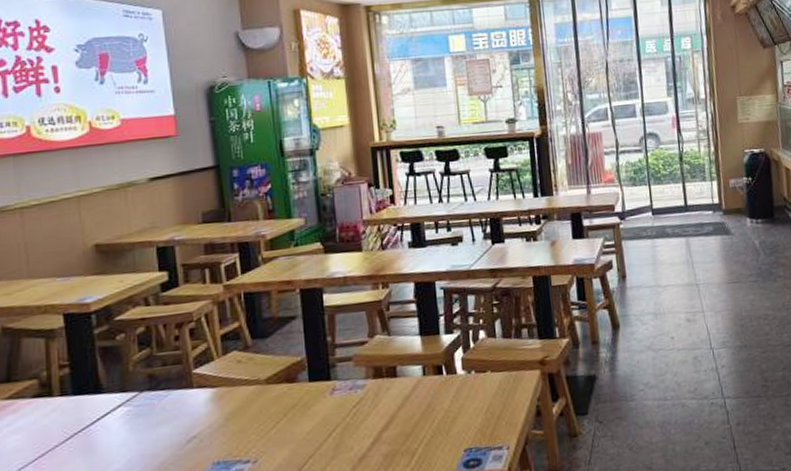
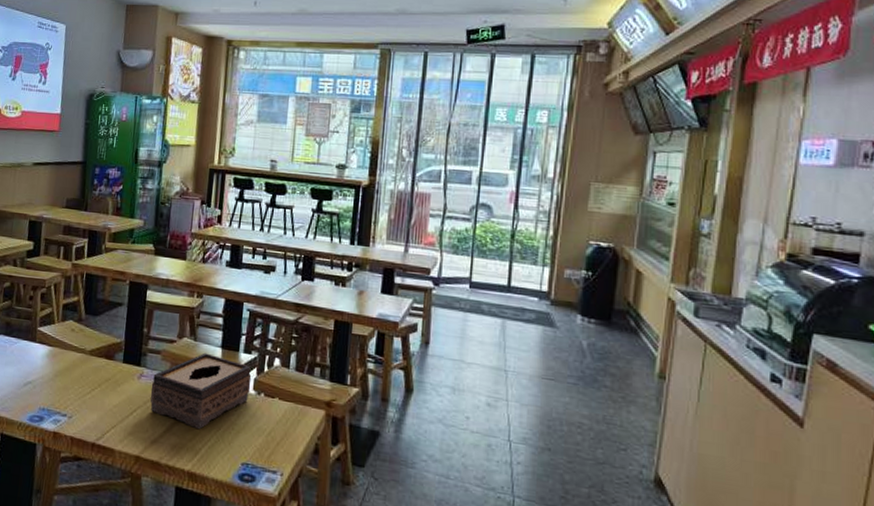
tissue box: none [347,345,460,430] -> present [150,352,252,430]

